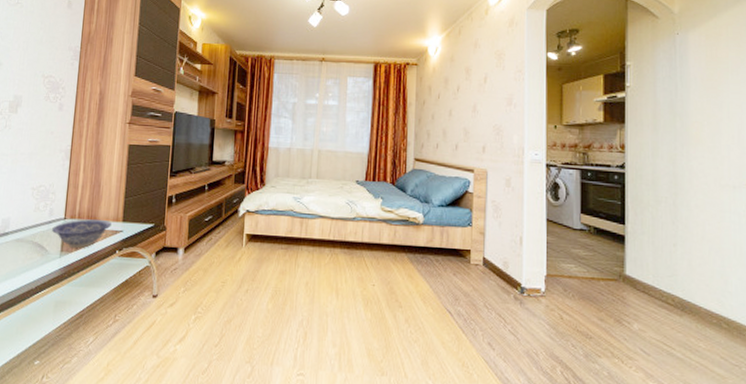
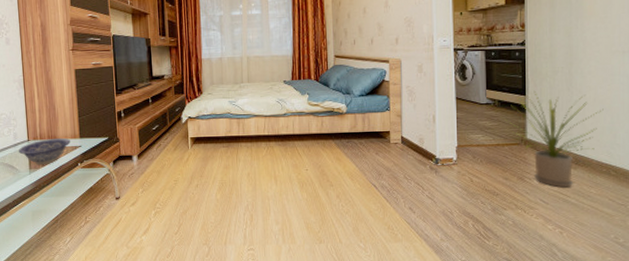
house plant: none [596,221,713,338] -> present [501,91,604,188]

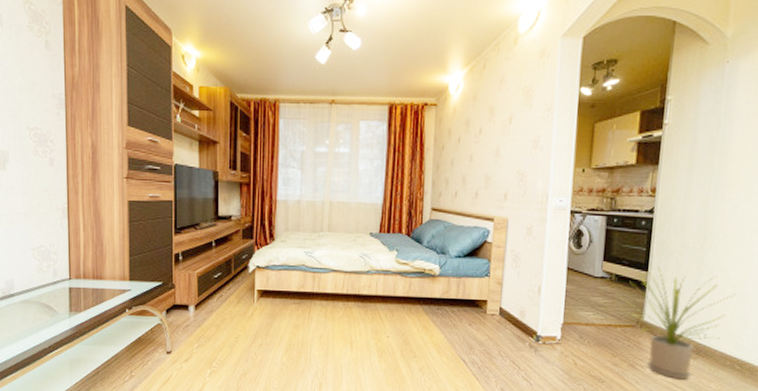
decorative bowl: present [19,137,70,164] -> none [58,278,118,308]

